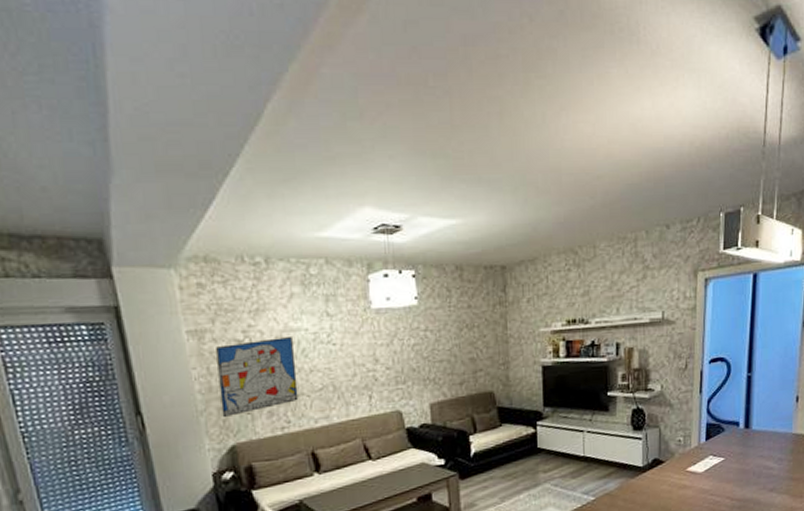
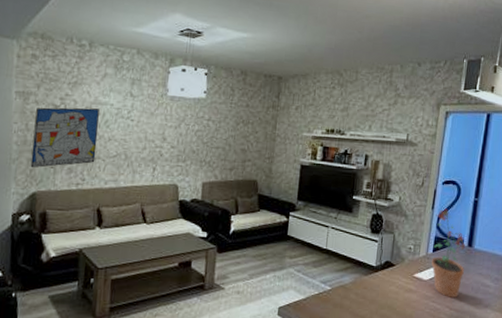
potted plant: none [705,390,743,487] -> present [431,208,466,298]

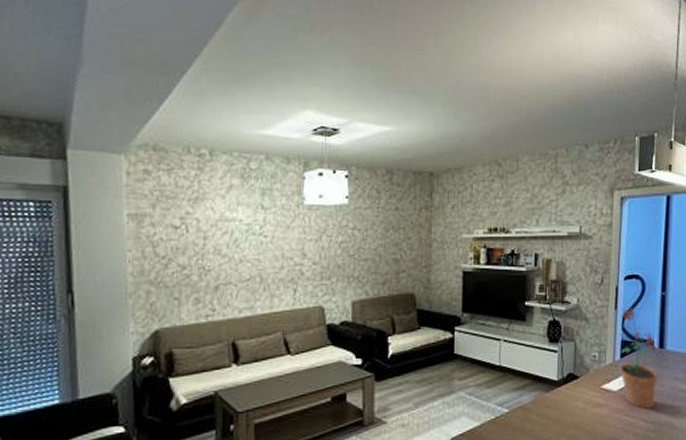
wall art: present [30,107,99,168] -> none [150,226,227,302]

